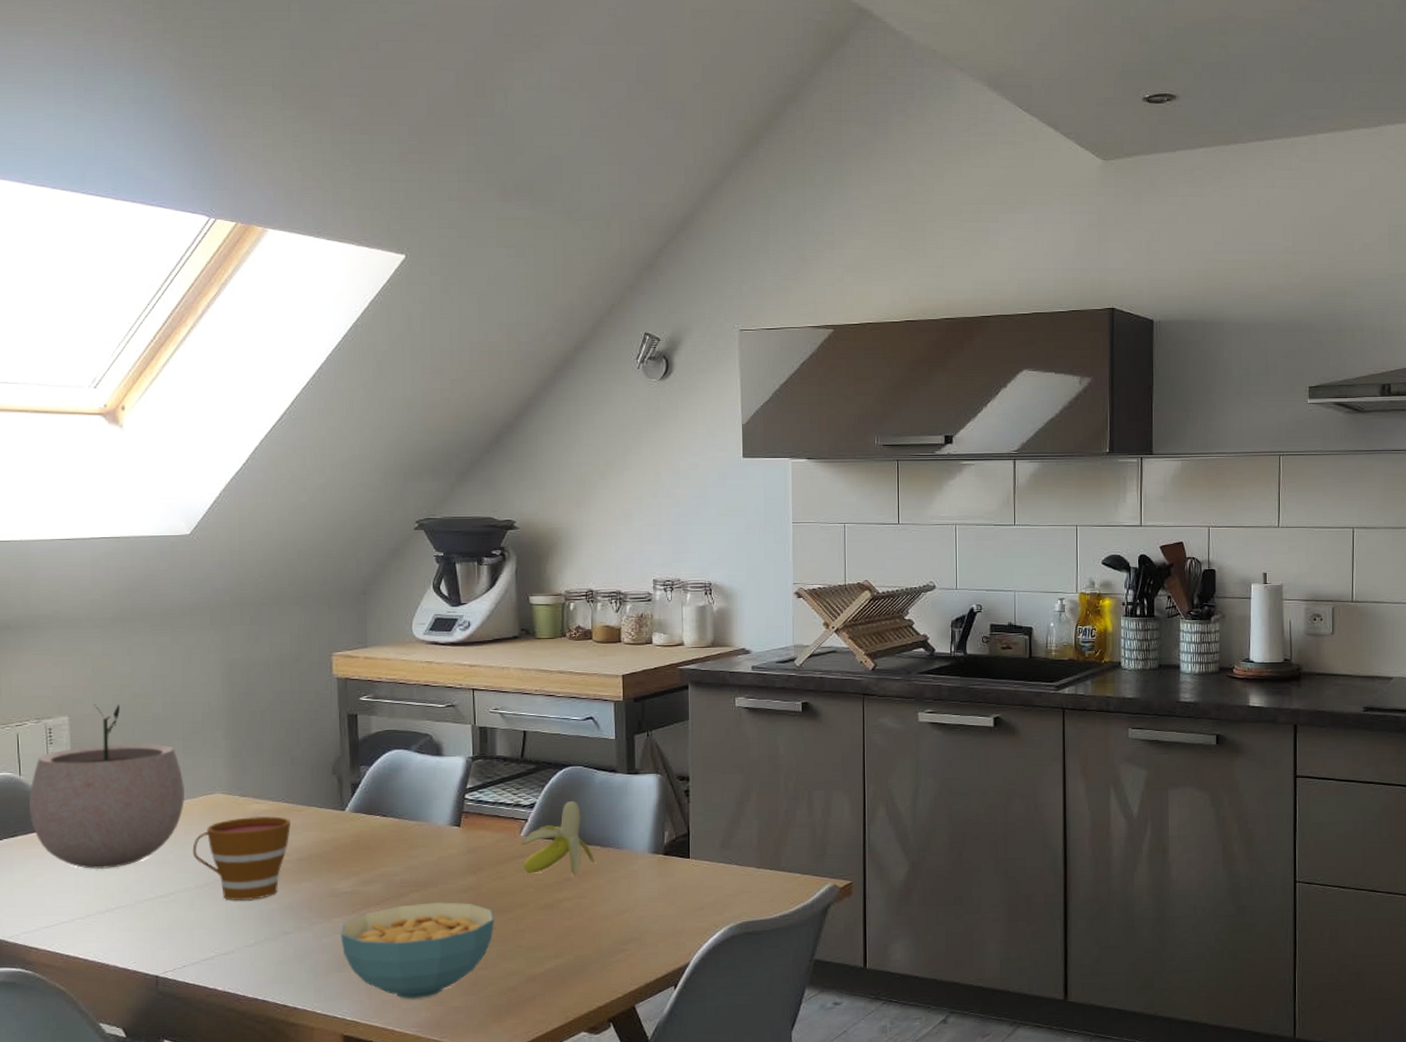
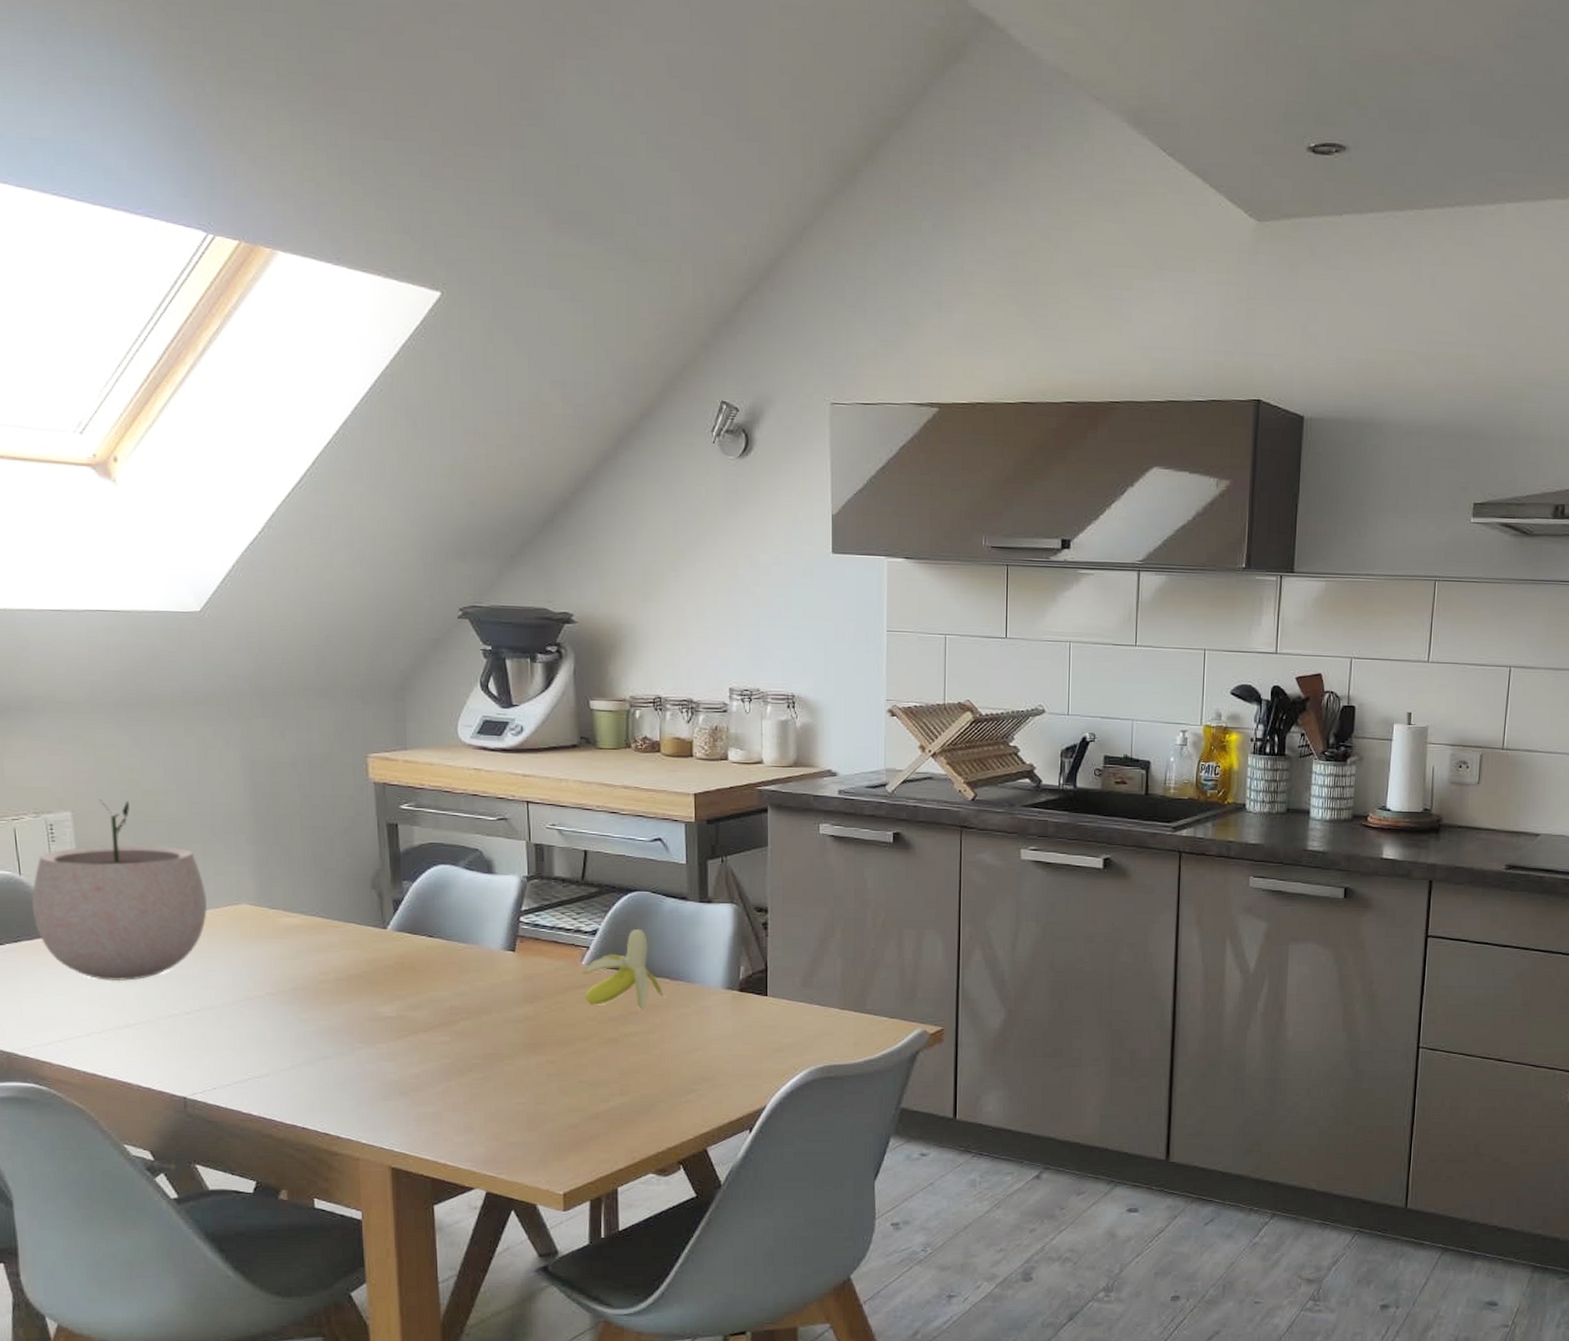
cup: present [192,816,291,901] -> none [218,930,327,1022]
cereal bowl: present [341,902,495,1000] -> none [386,1031,555,1133]

